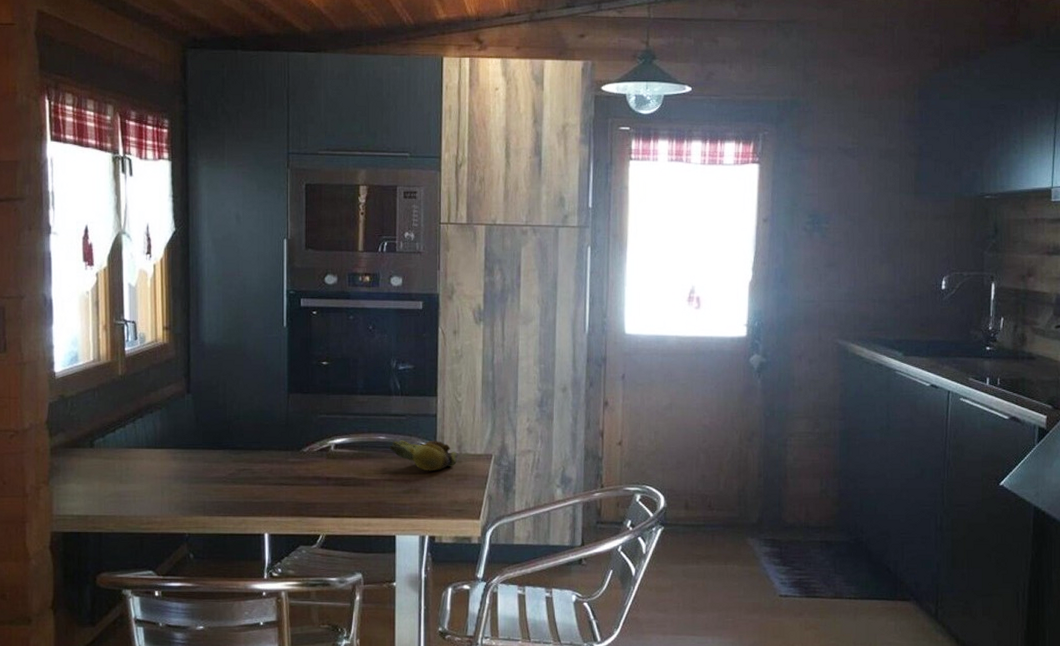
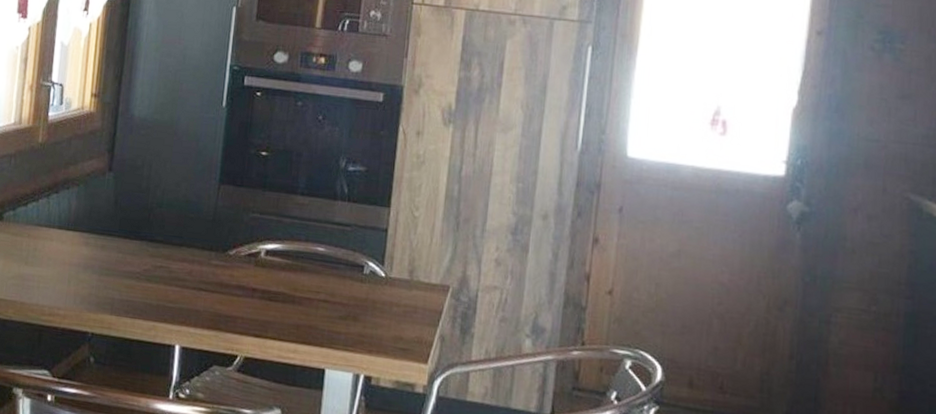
banana bunch: present [389,440,458,472] -> none [328,254,408,297]

